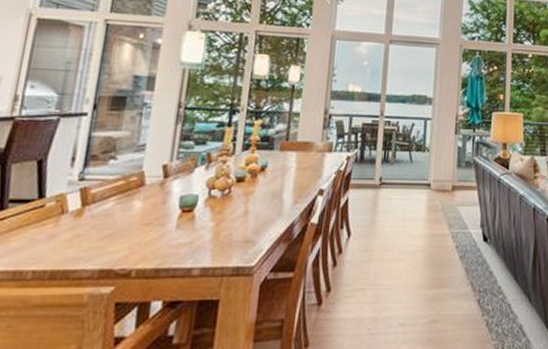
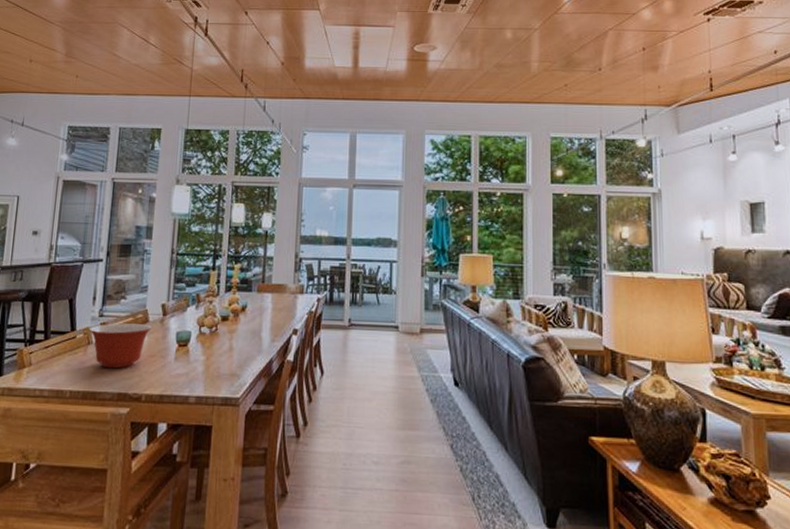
mixing bowl: none [63,188,148,241] -> present [88,323,152,369]

